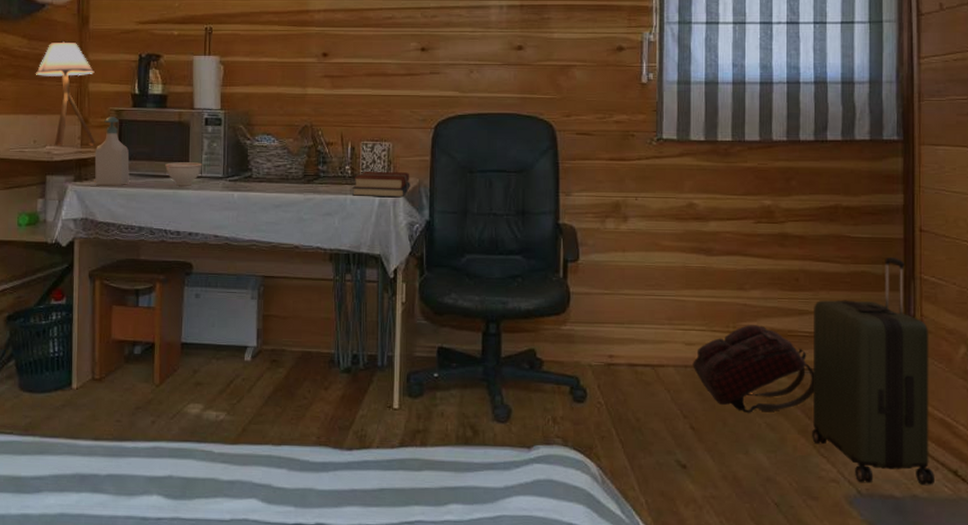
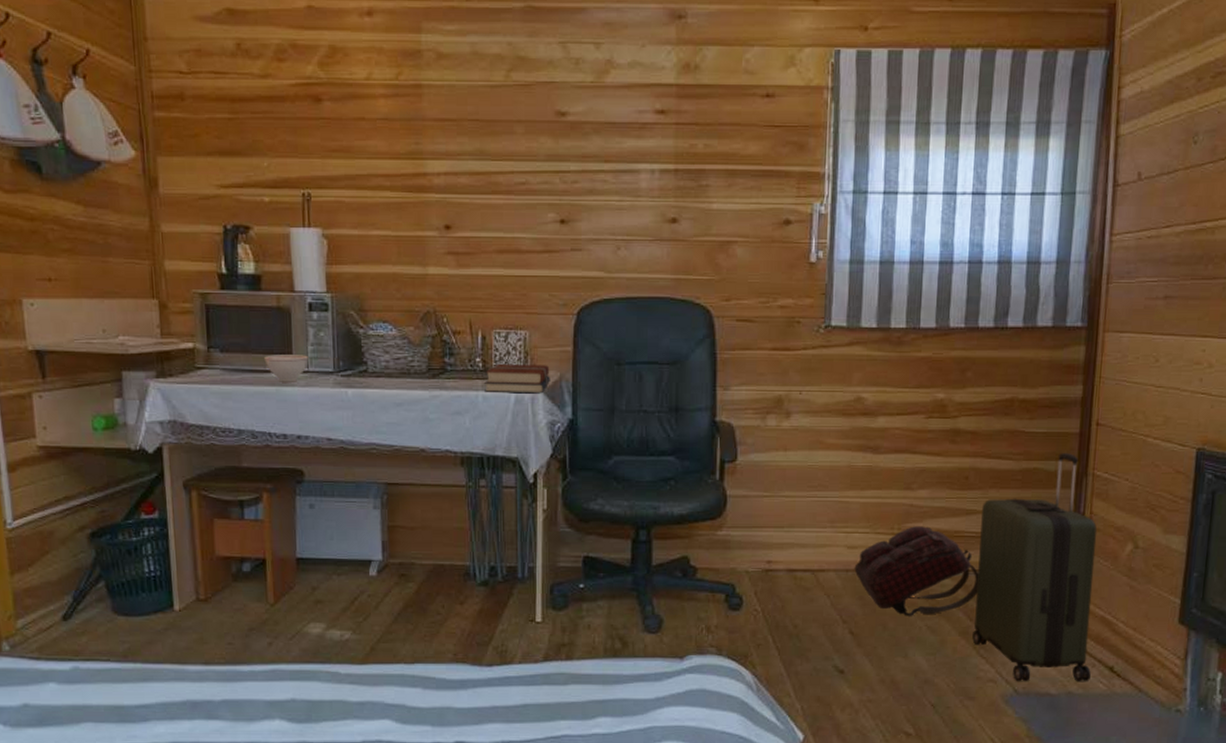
table lamp: present [35,39,96,147] -> none [96,206,179,337]
soap bottle: present [94,117,130,186] -> none [178,301,223,383]

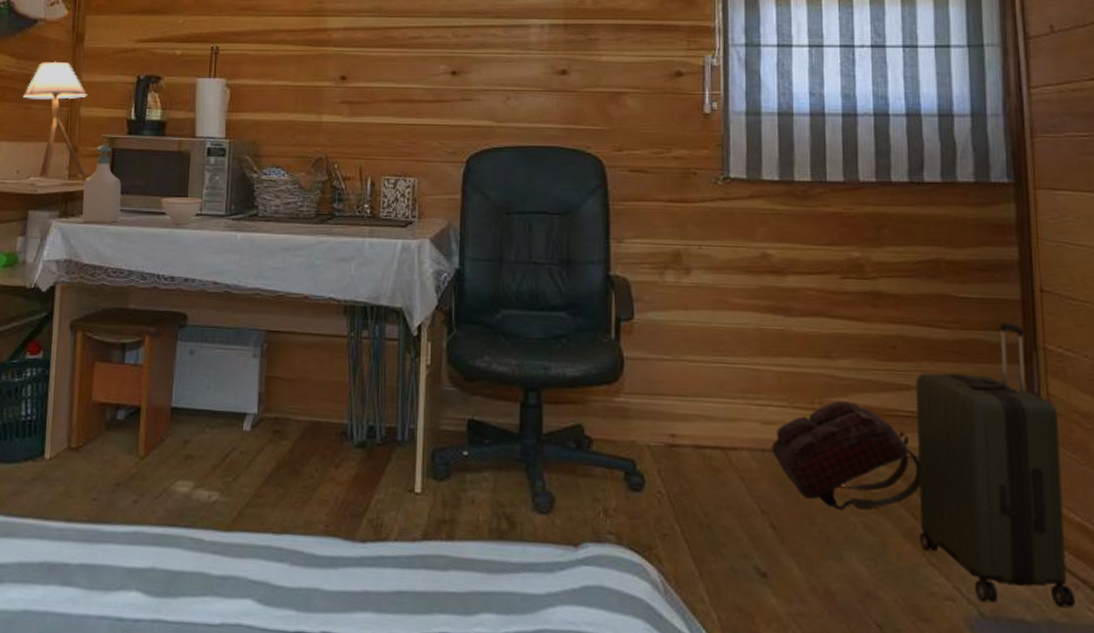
table lamp: none [96,206,179,337] -> present [22,58,88,178]
soap bottle: none [178,301,223,383] -> present [82,145,122,224]
books: present [485,363,550,394] -> none [371,210,438,242]

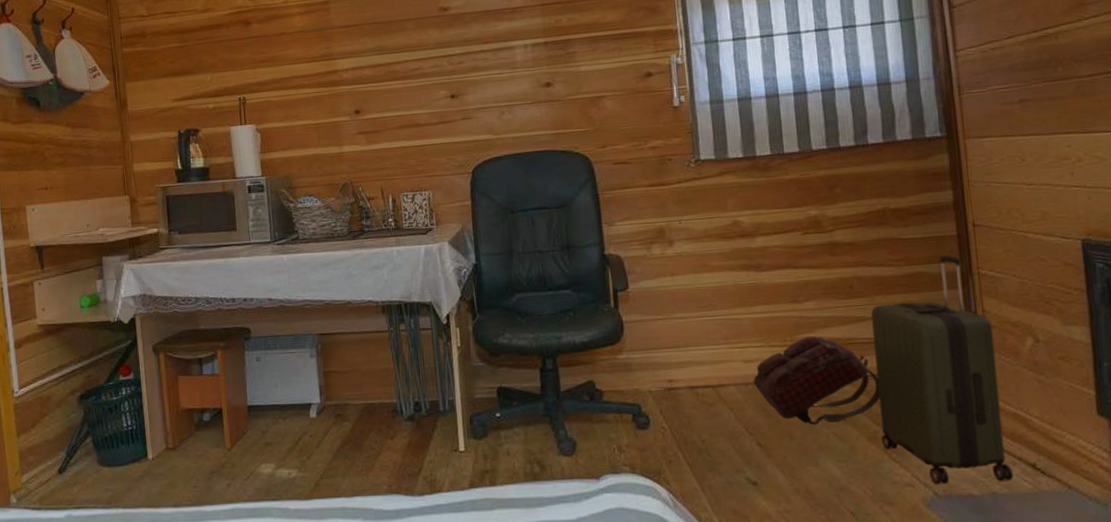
table lamp: present [22,58,88,178] -> none [81,124,146,228]
soap bottle: present [82,145,122,224] -> none [145,193,182,261]
bowl: present [161,197,202,225] -> none [214,229,250,255]

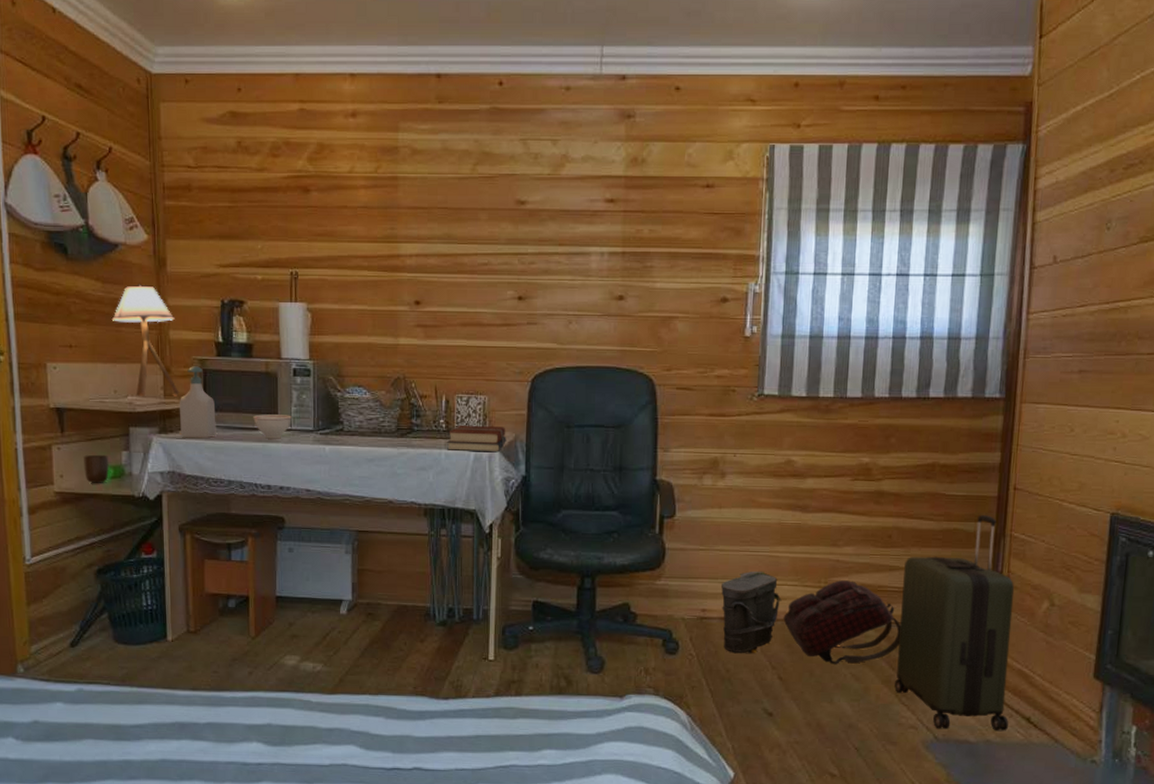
cup: none [62,285,86,313] -> present [84,454,109,483]
table lamp: none [81,124,146,228] -> present [111,283,180,397]
soap bottle: none [145,193,182,261] -> present [179,366,216,439]
bowl: none [214,229,250,255] -> present [253,414,292,439]
books: none [397,219,454,247] -> present [447,425,506,453]
bag: none [685,335,749,423] -> present [721,570,782,654]

